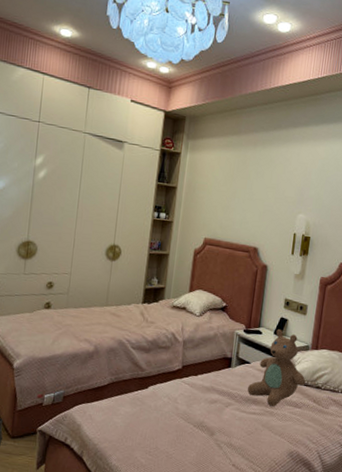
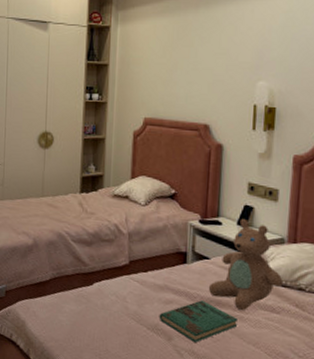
book: none [204,399,268,436] -> present [159,300,237,342]

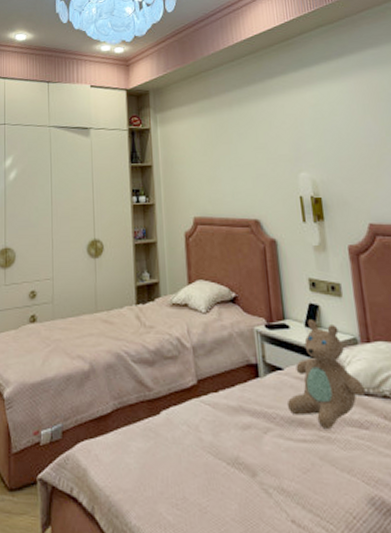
book: present [159,300,237,342] -> none [237,421,325,476]

